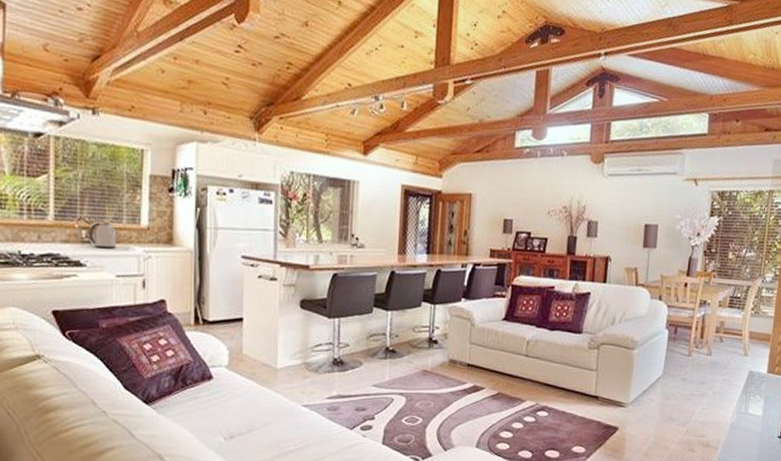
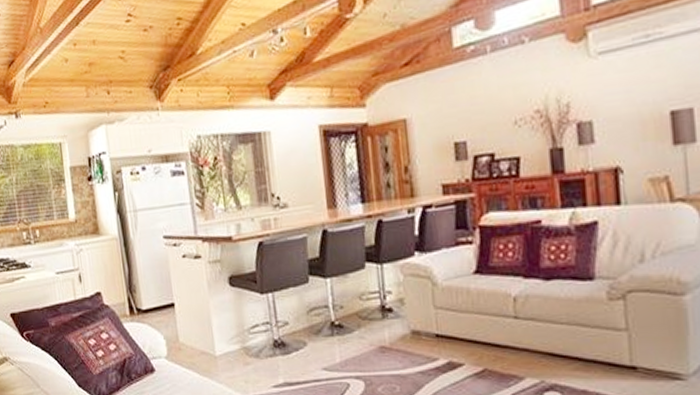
kettle: present [89,222,117,249] -> none [28,221,53,248]

